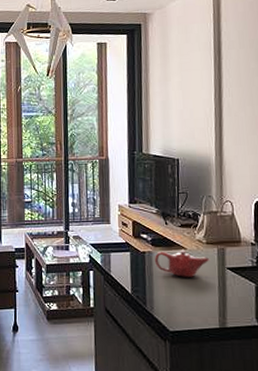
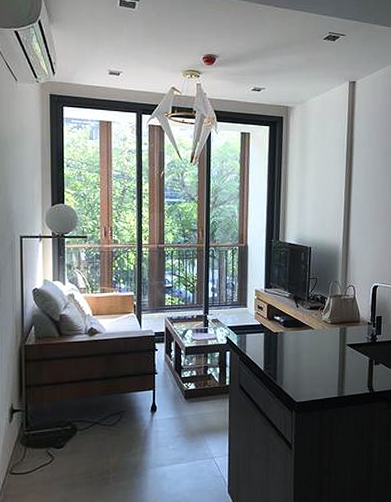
teapot: present [154,249,210,277] -> none [285,329,333,354]

